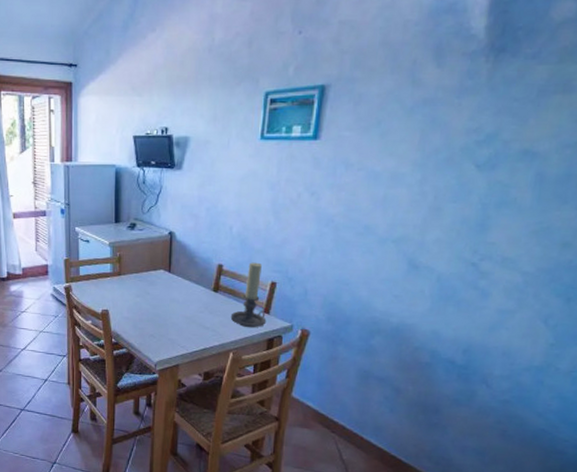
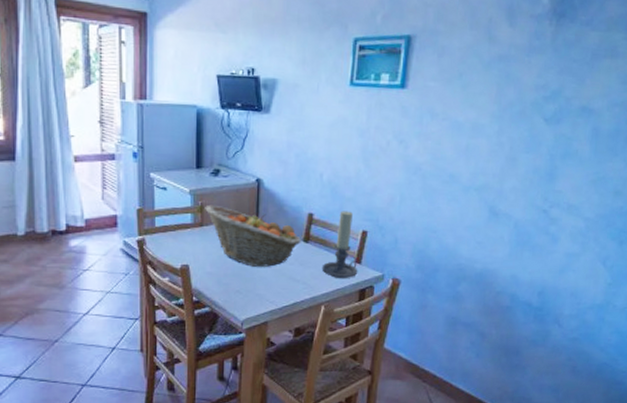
fruit basket: none [122,256,211,314] -> present [205,204,301,267]

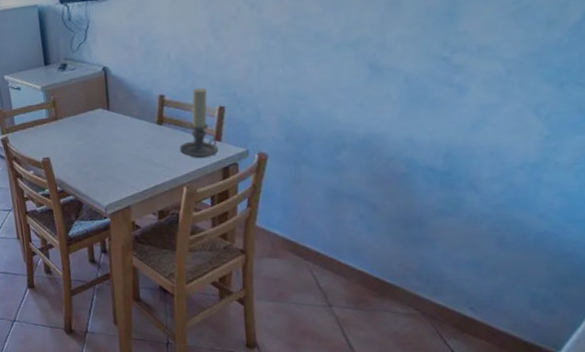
fruit basket: present [205,204,301,267] -> none [57,98,155,154]

